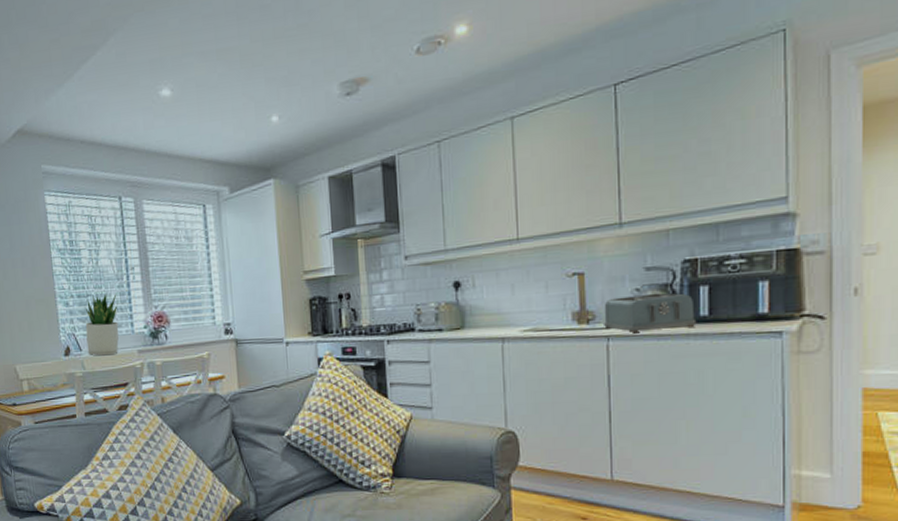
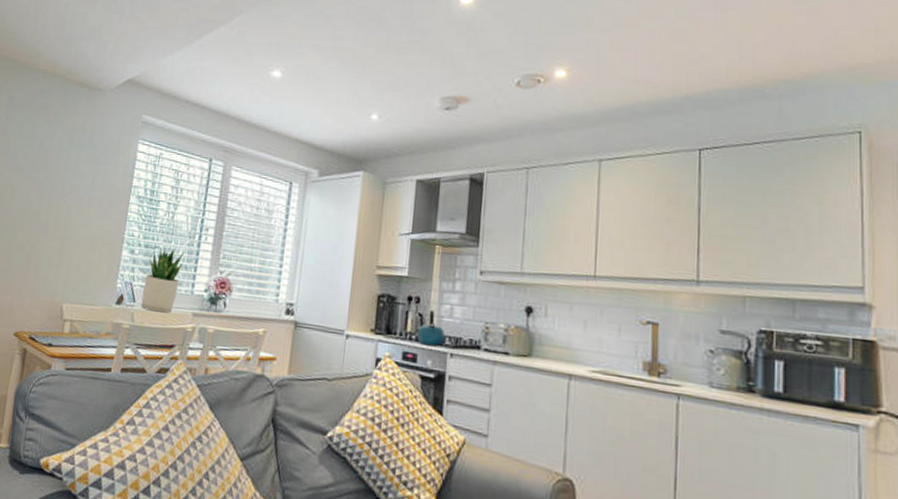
kettle: none [352,302,379,338] -> present [416,309,445,347]
toaster: present [604,293,697,334] -> none [675,355,771,403]

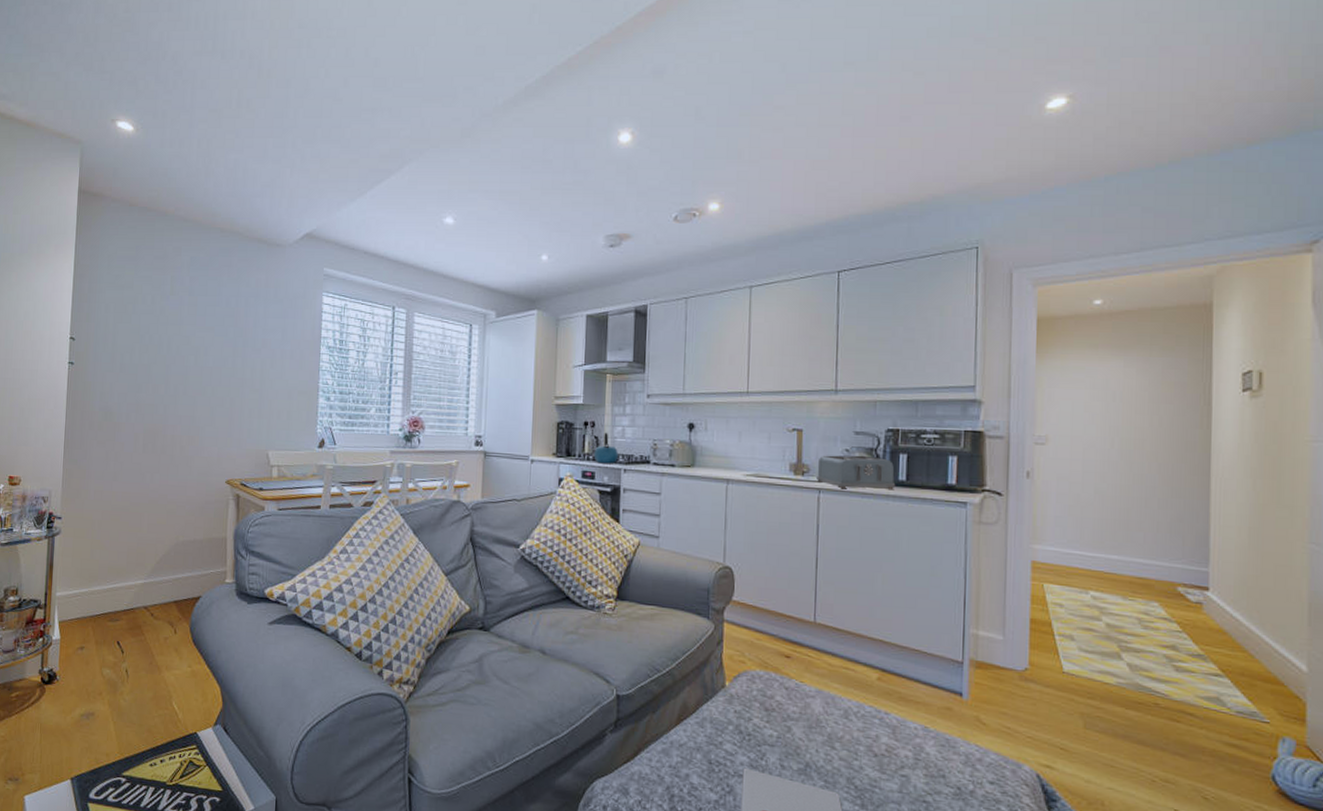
planter: present [140,247,185,313] -> none [341,392,378,453]
toaster: none [675,355,771,403] -> present [817,455,896,491]

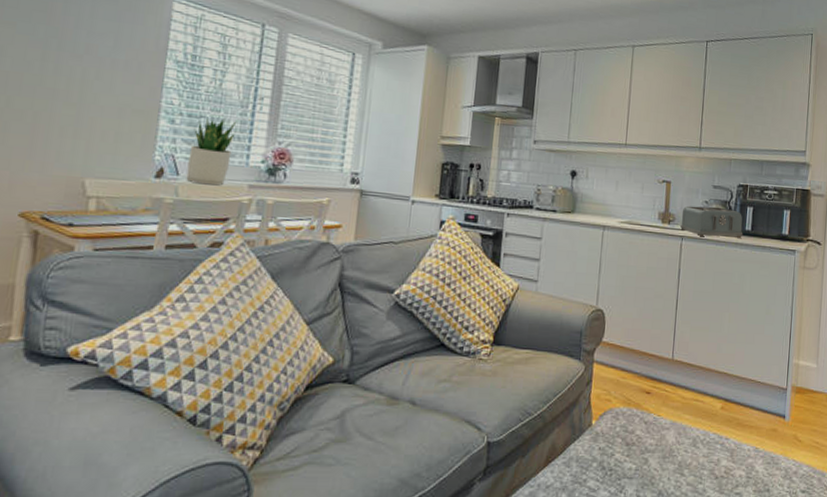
planter: none [341,392,378,453] -> present [186,117,237,186]
kettle: present [593,432,618,464] -> none [477,175,503,208]

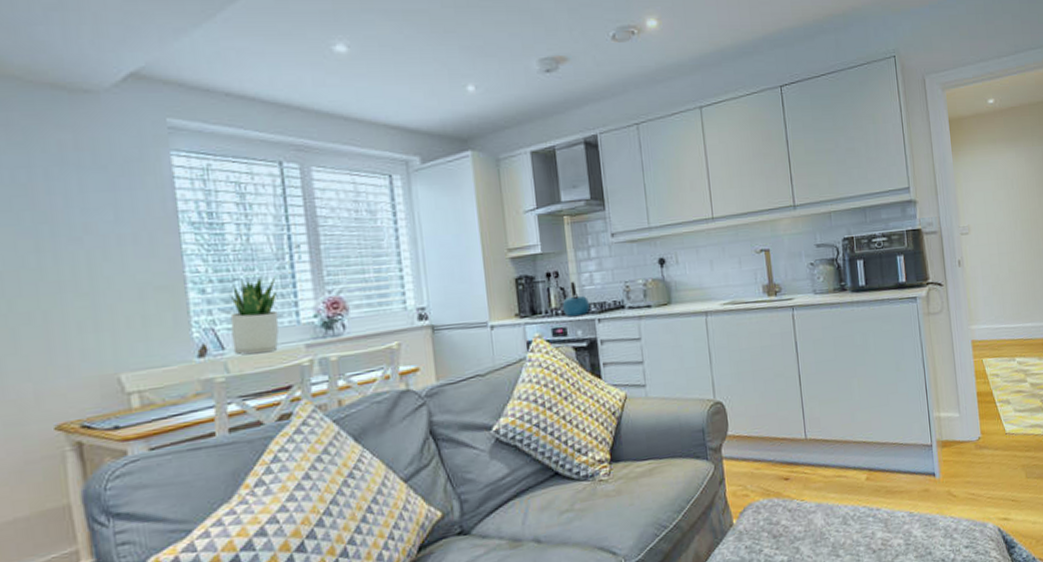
kettle: none [477,175,503,208] -> present [562,281,590,318]
toaster: present [680,205,743,239] -> none [787,266,858,303]

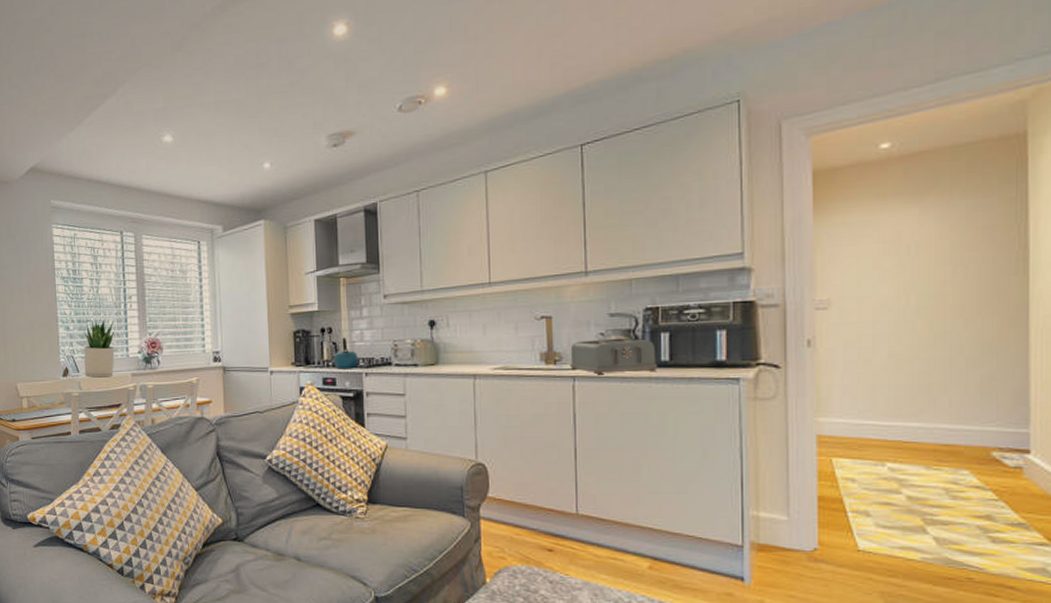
toaster: none [787,266,858,303] -> present [570,338,658,375]

